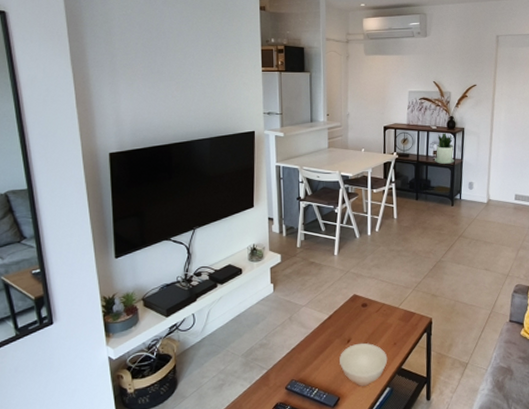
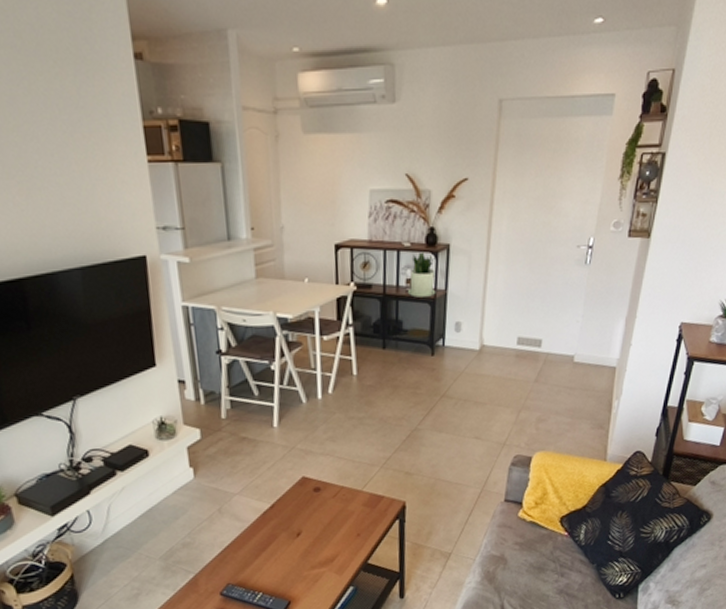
bowl: present [340,342,388,386] -> none [288,535,350,587]

